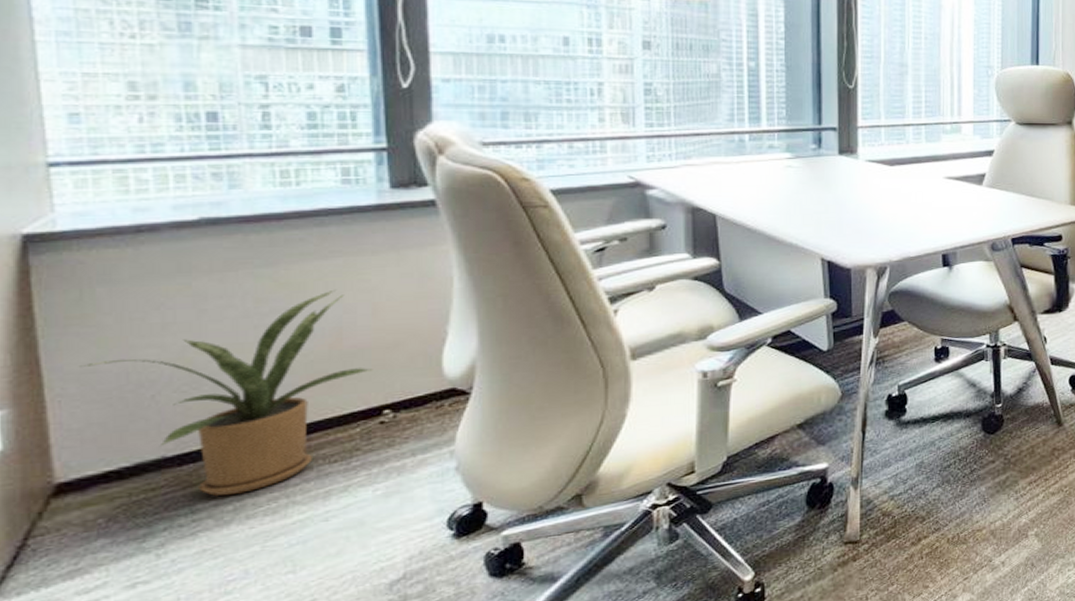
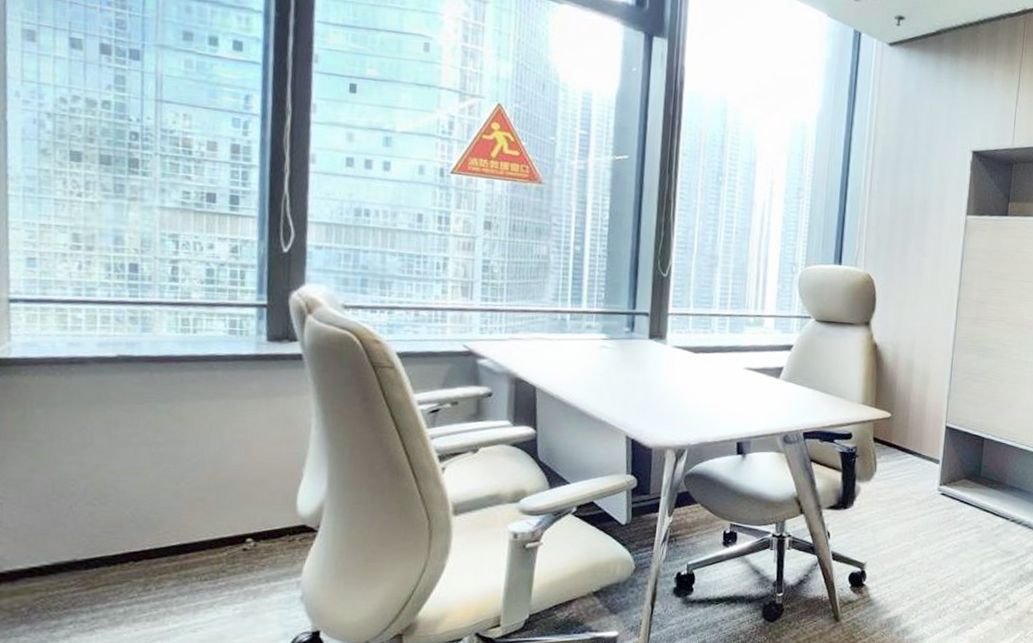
house plant: present [80,291,373,496] -> none [19,428,241,599]

